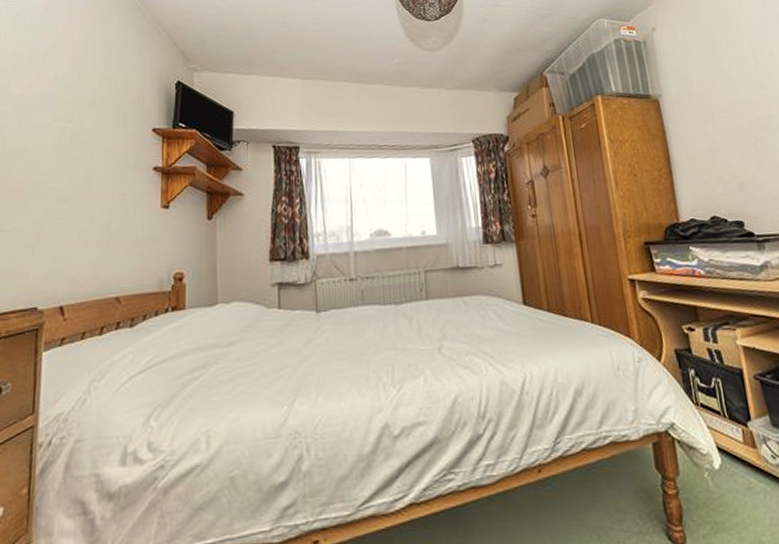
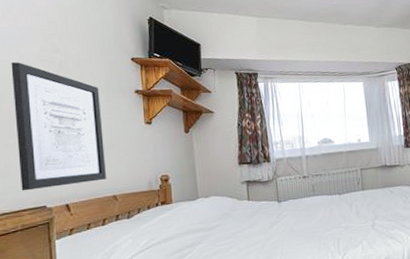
wall art: none [11,134,113,288] -> present [11,62,106,191]

